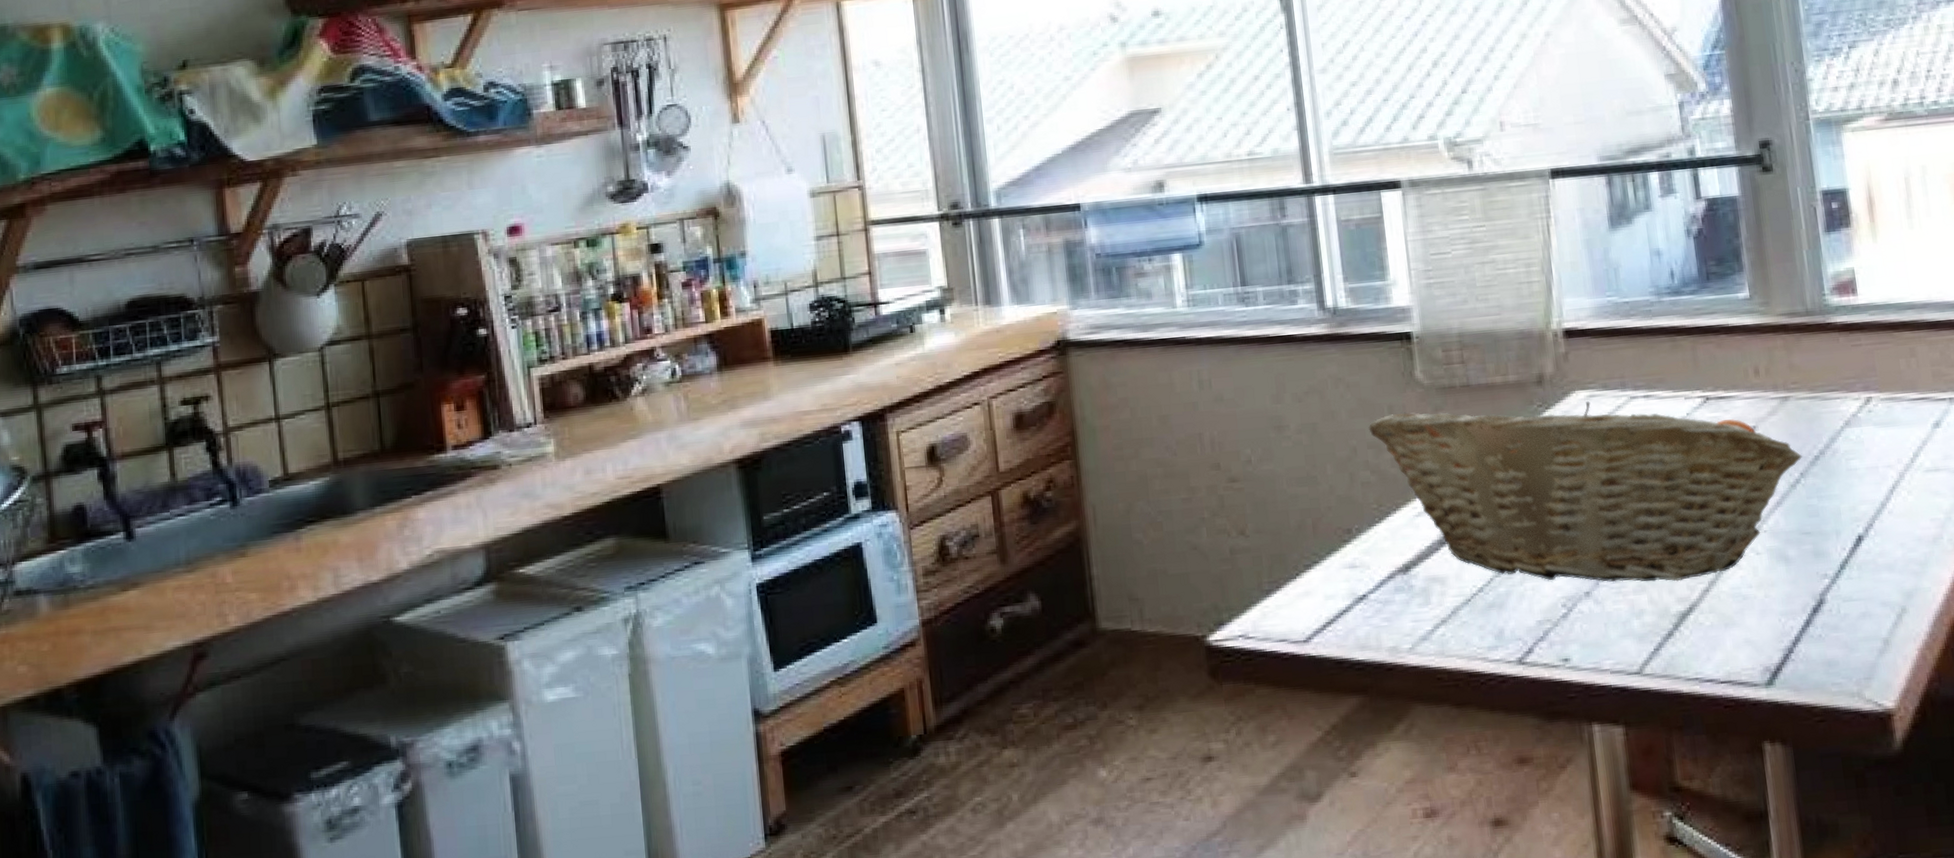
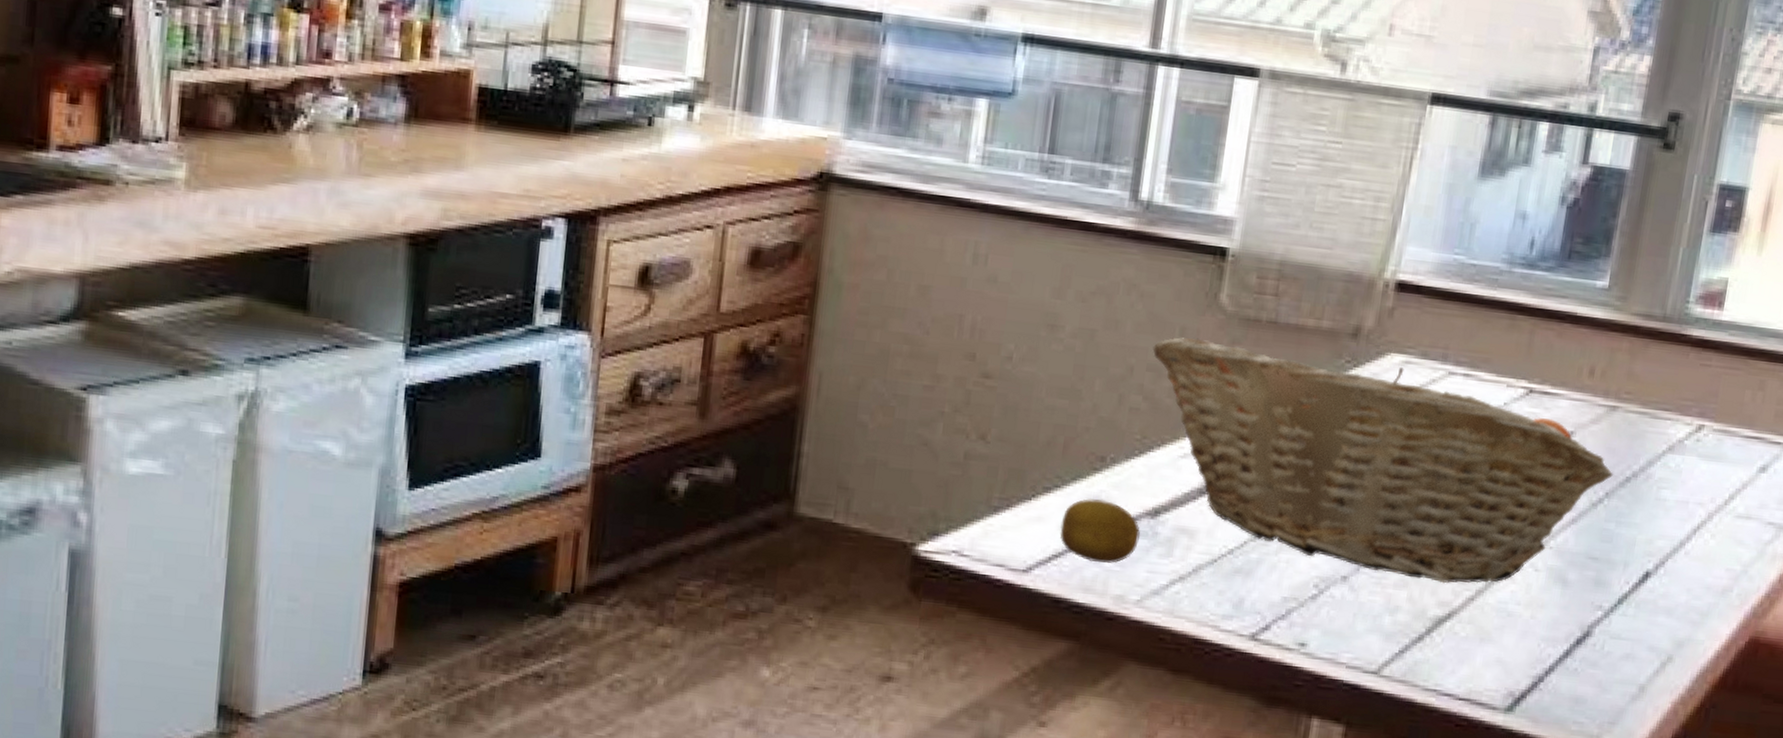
fruit: none [1326,565,1398,623] -> present [1059,499,1141,564]

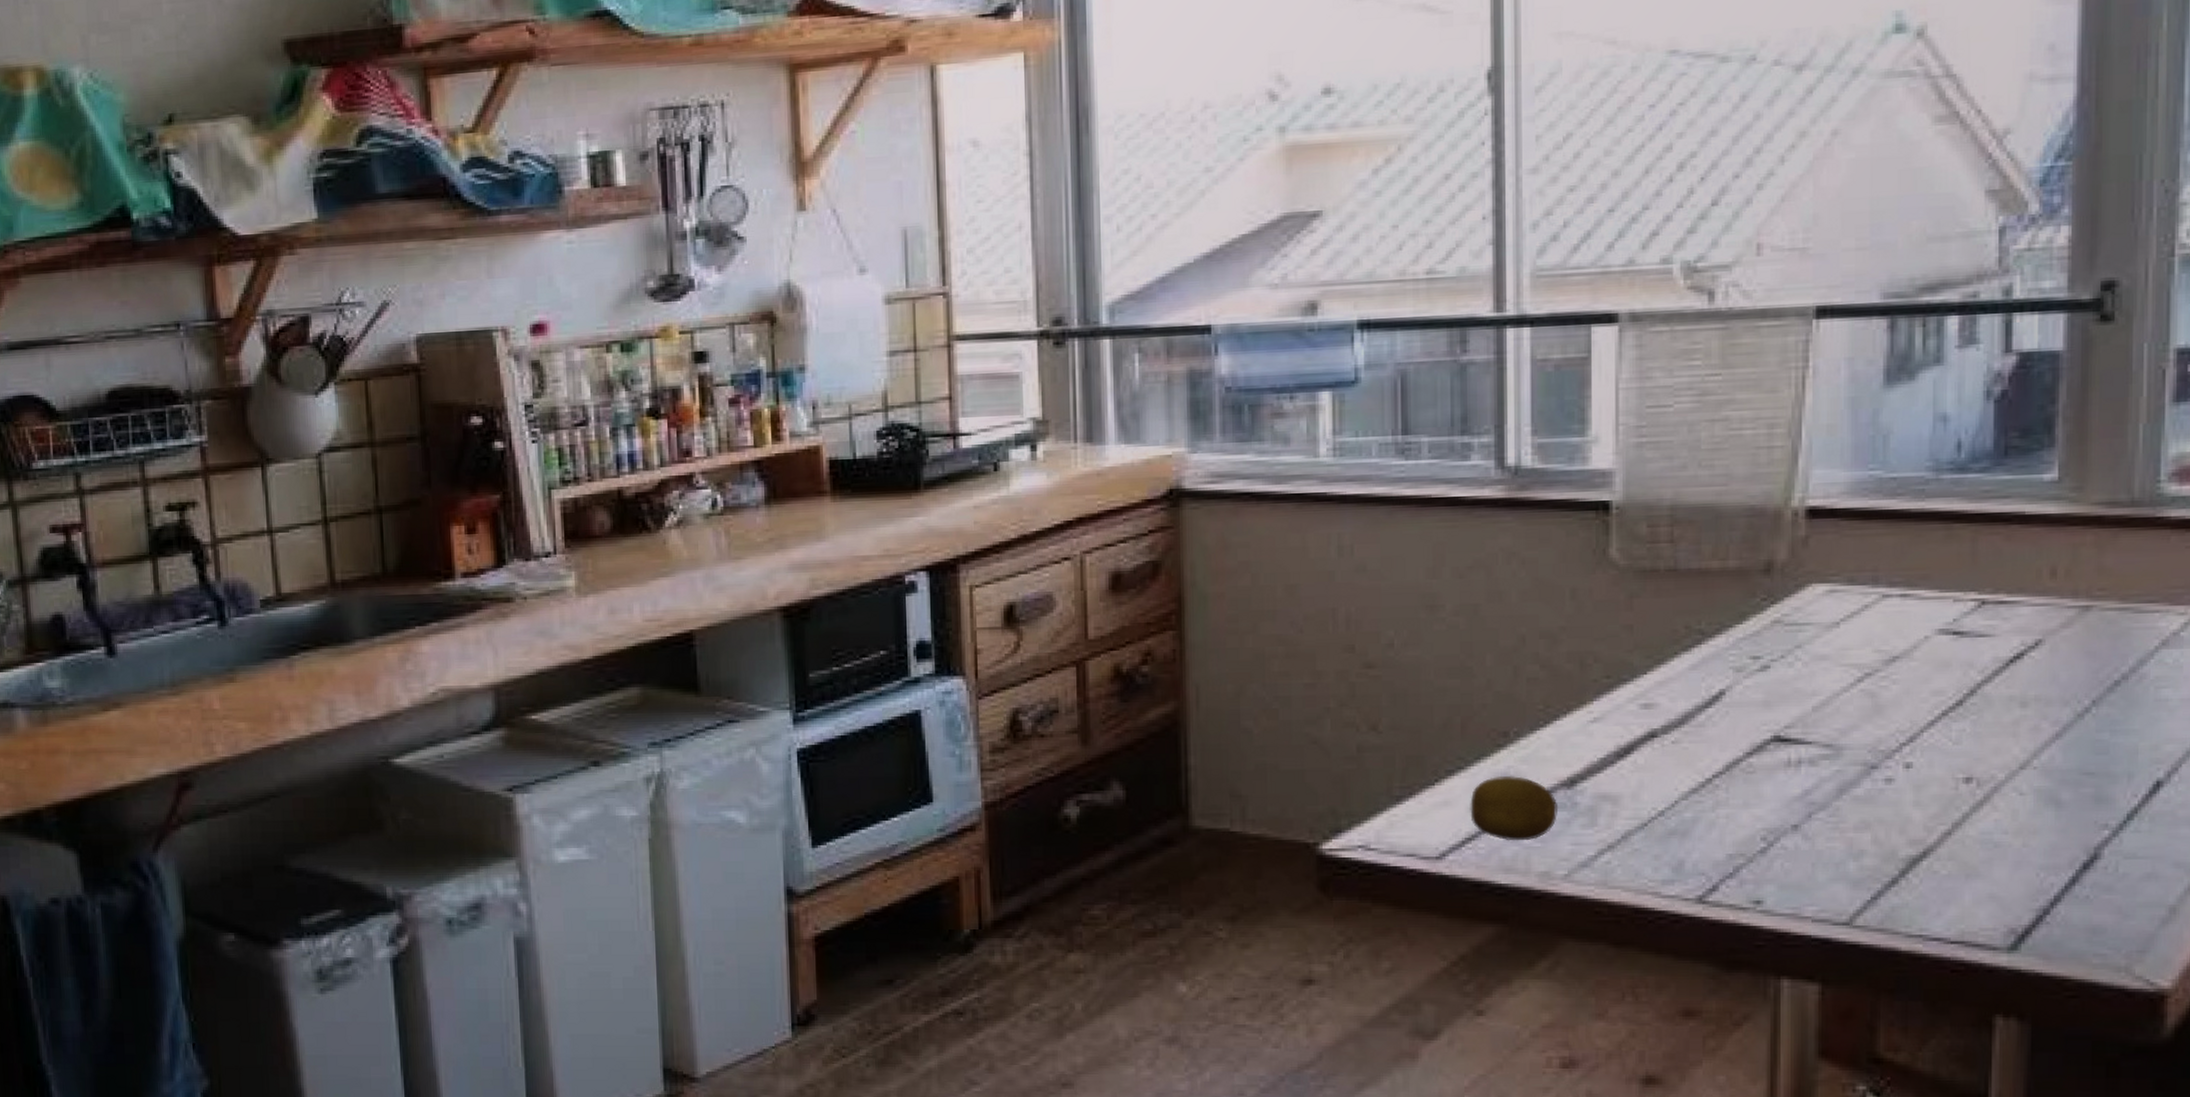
fruit basket: present [1152,337,1614,584] -> none [1543,597,2099,820]

